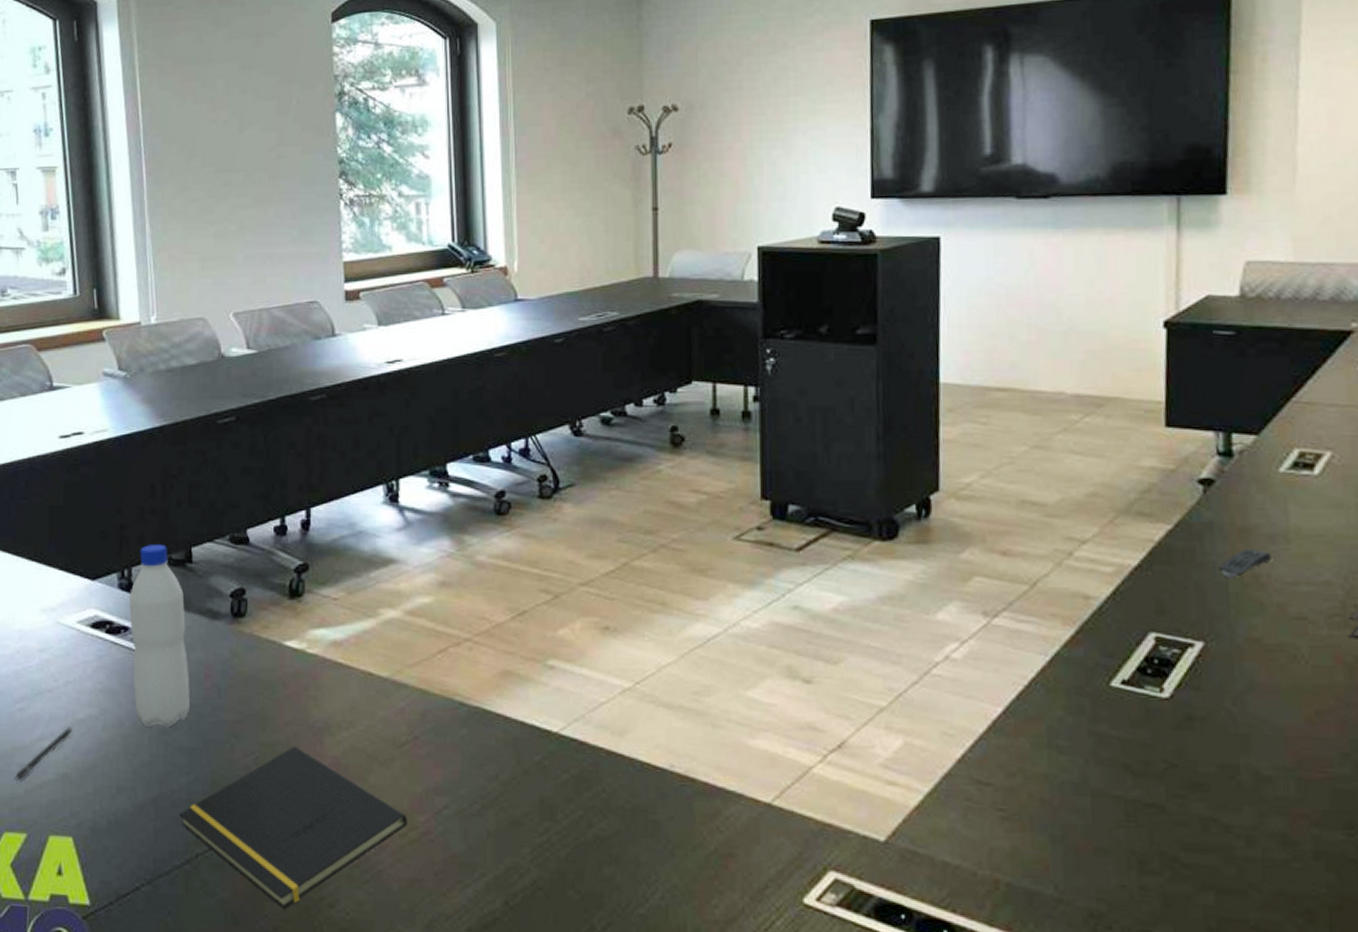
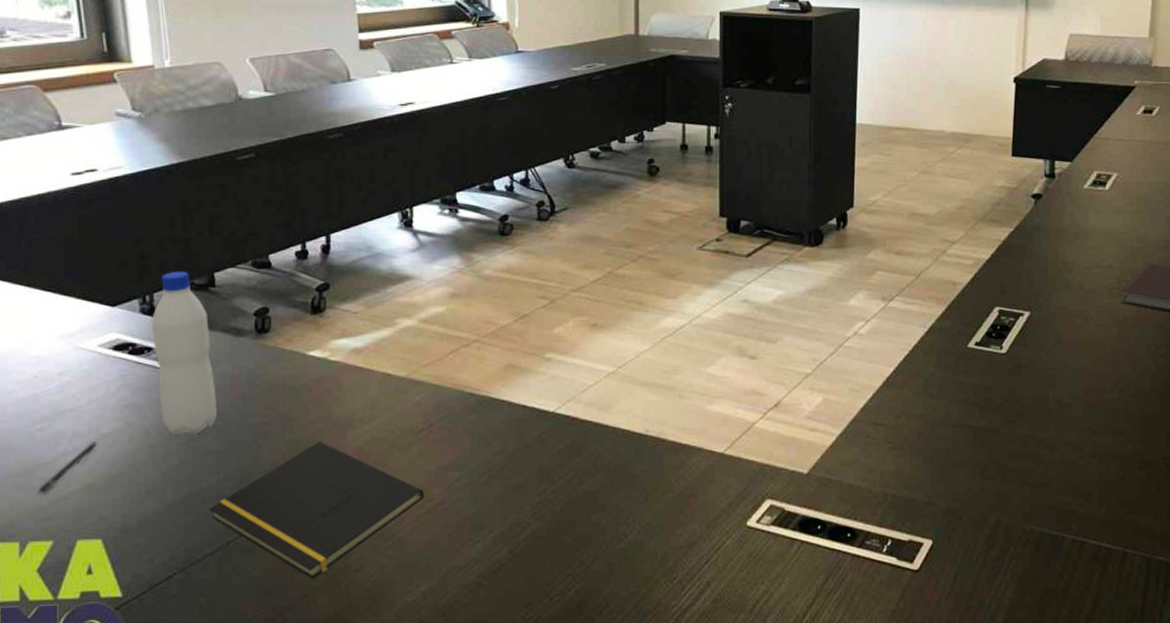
remote control: present [1218,548,1271,578] -> none [1042,243,1076,265]

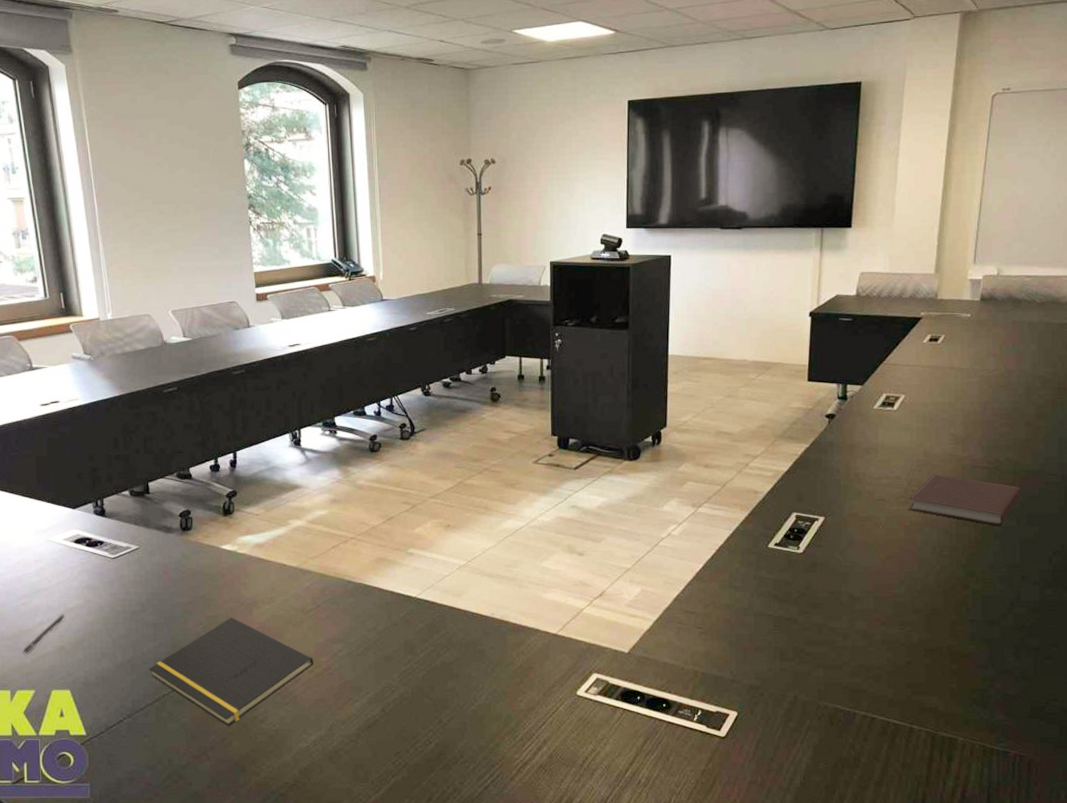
water bottle: present [152,271,217,436] -> none [103,481,153,611]

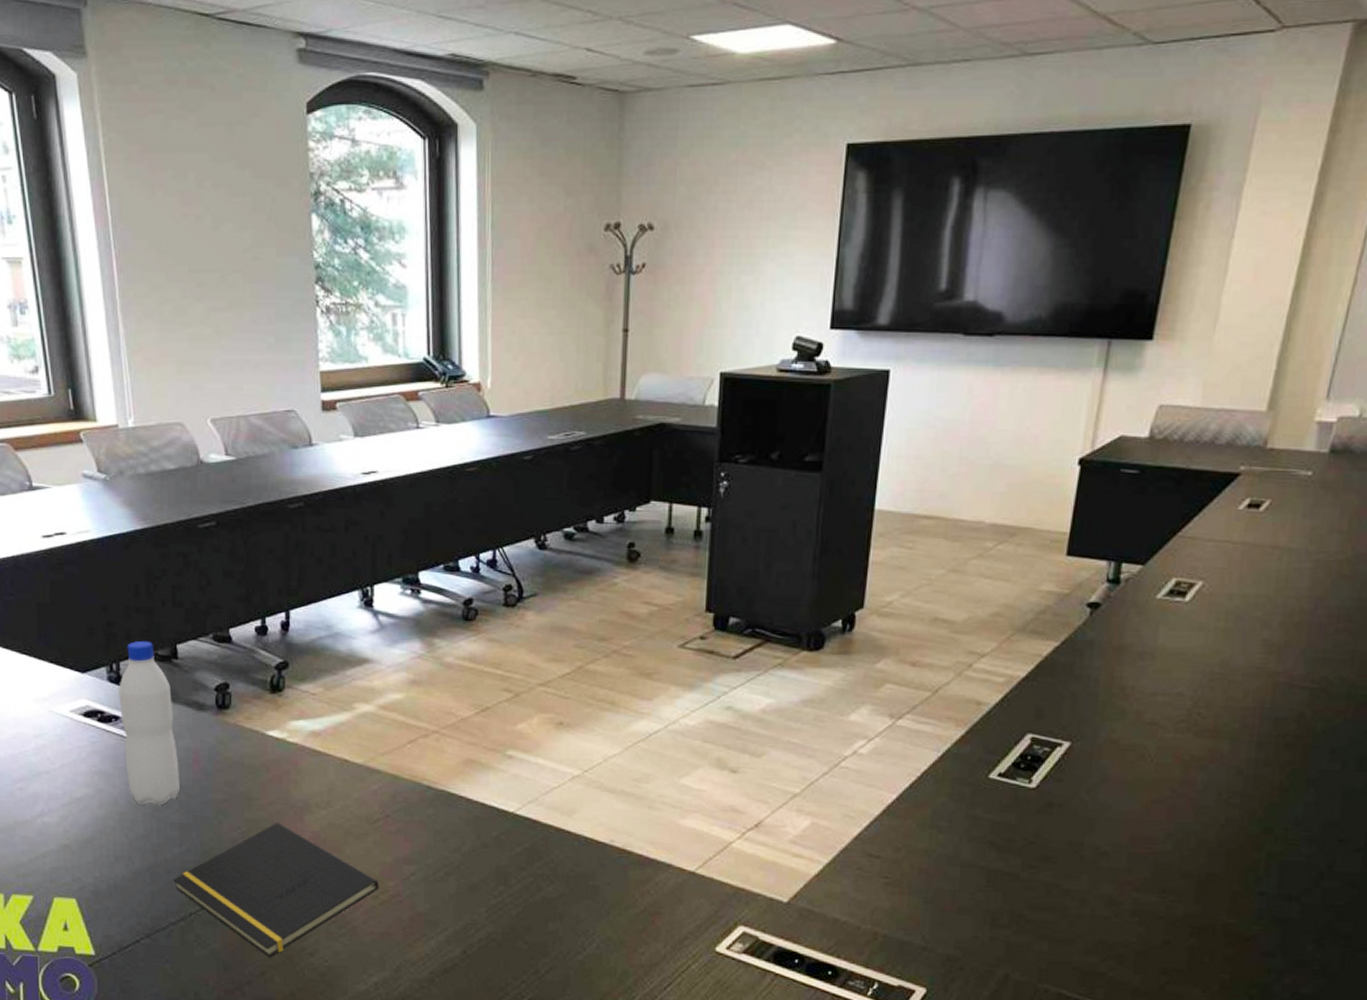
pen: present [23,614,66,654] -> none [19,804,71,851]
water bottle: none [103,481,153,611] -> present [119,640,179,806]
notebook: present [908,474,1022,526] -> none [1189,692,1355,770]

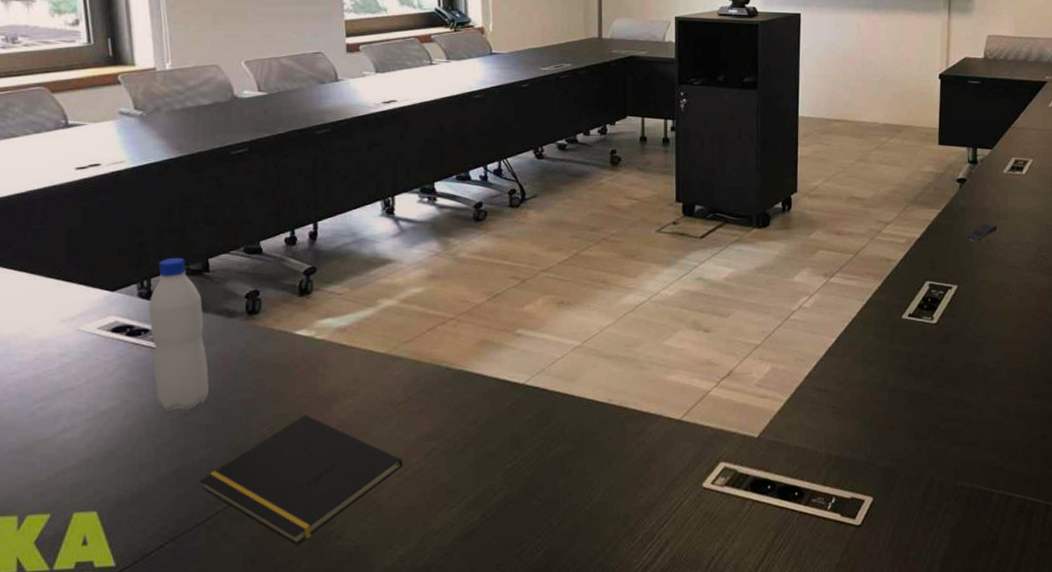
remote control: none [1092,664,1138,689] -> present [967,223,997,243]

